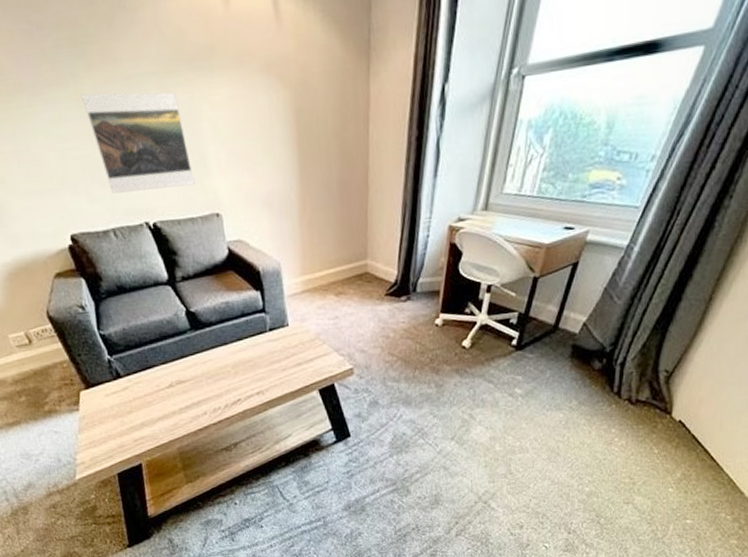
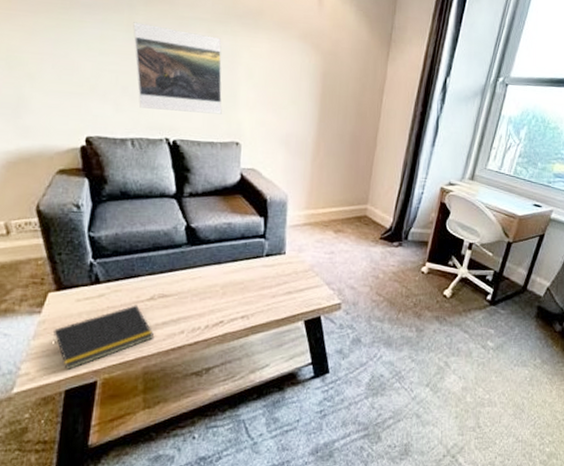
notepad: none [94,393,181,456] -> present [53,305,155,370]

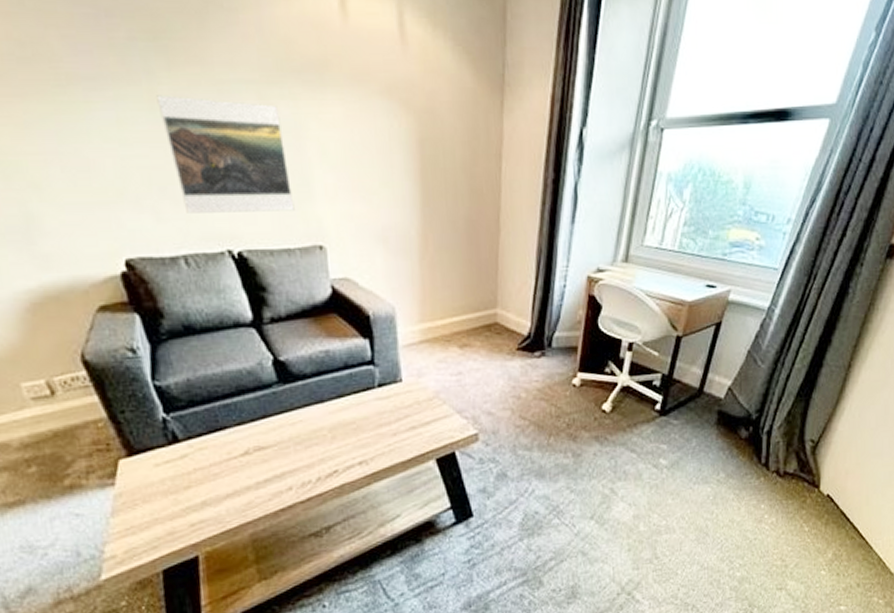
notepad: present [53,305,155,370] -> none [134,462,258,547]

